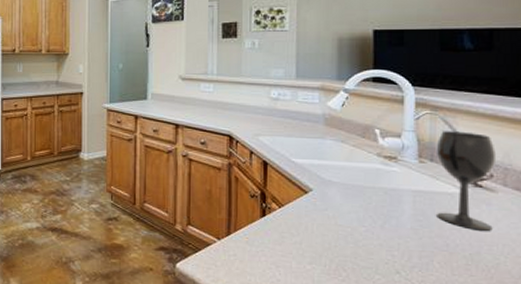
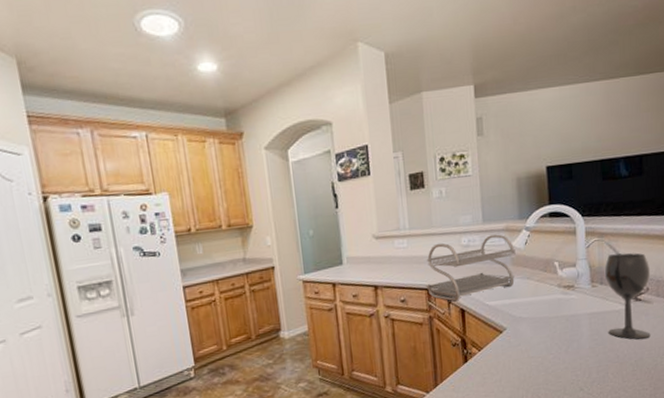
dish rack: none [228,92,330,153] -> present [426,234,516,302]

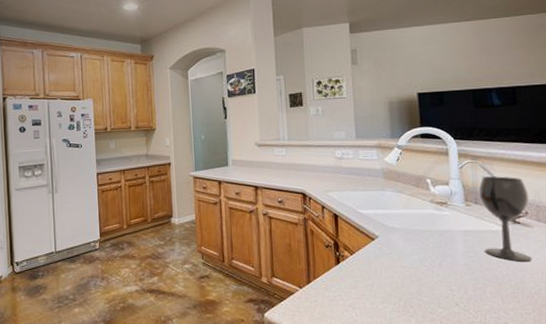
dish rack: present [426,234,516,302] -> none [301,150,388,207]

